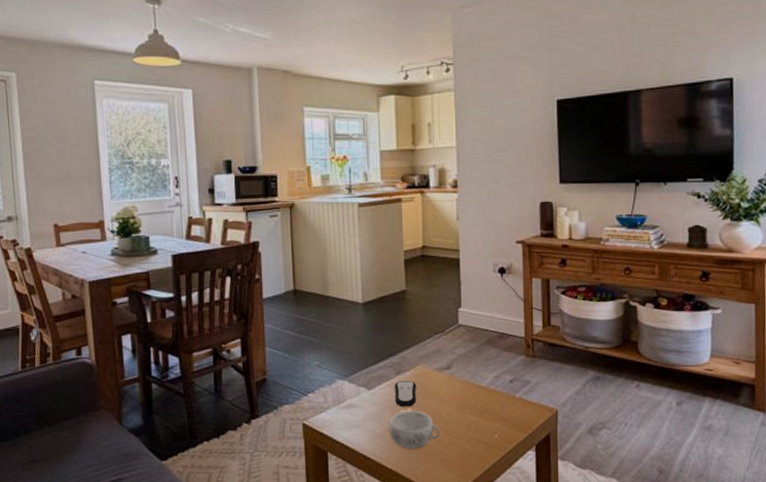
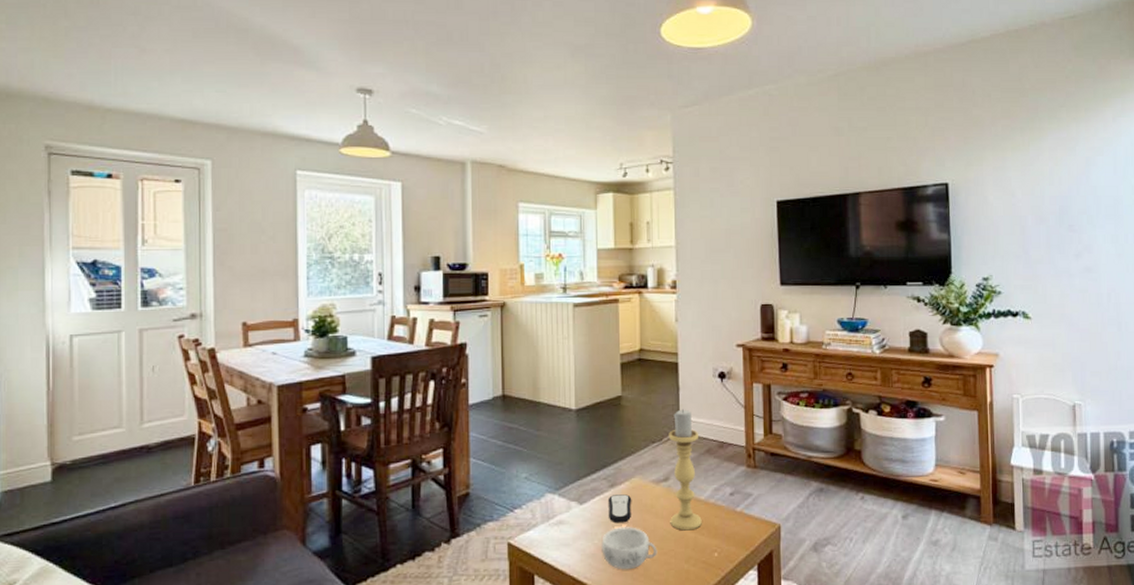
candle holder: none [451,302,483,414] -> present [669,409,702,531]

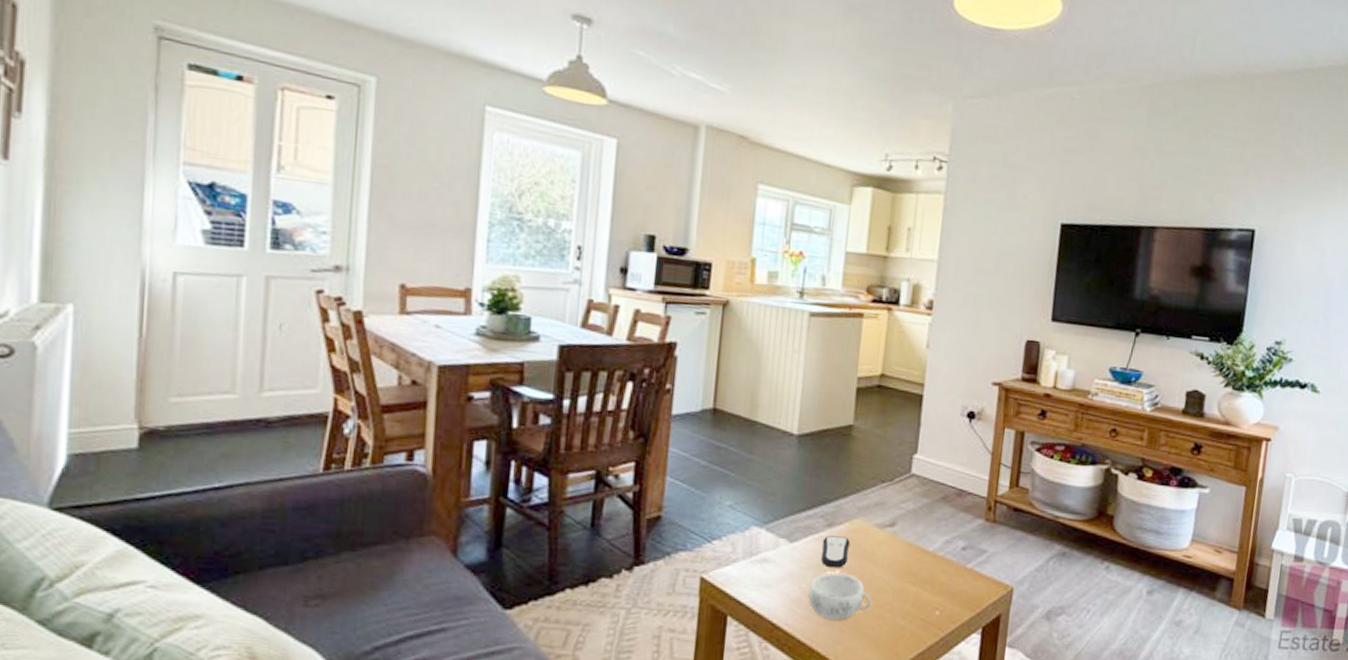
candle holder: present [669,409,702,531] -> none [890,448,937,584]

